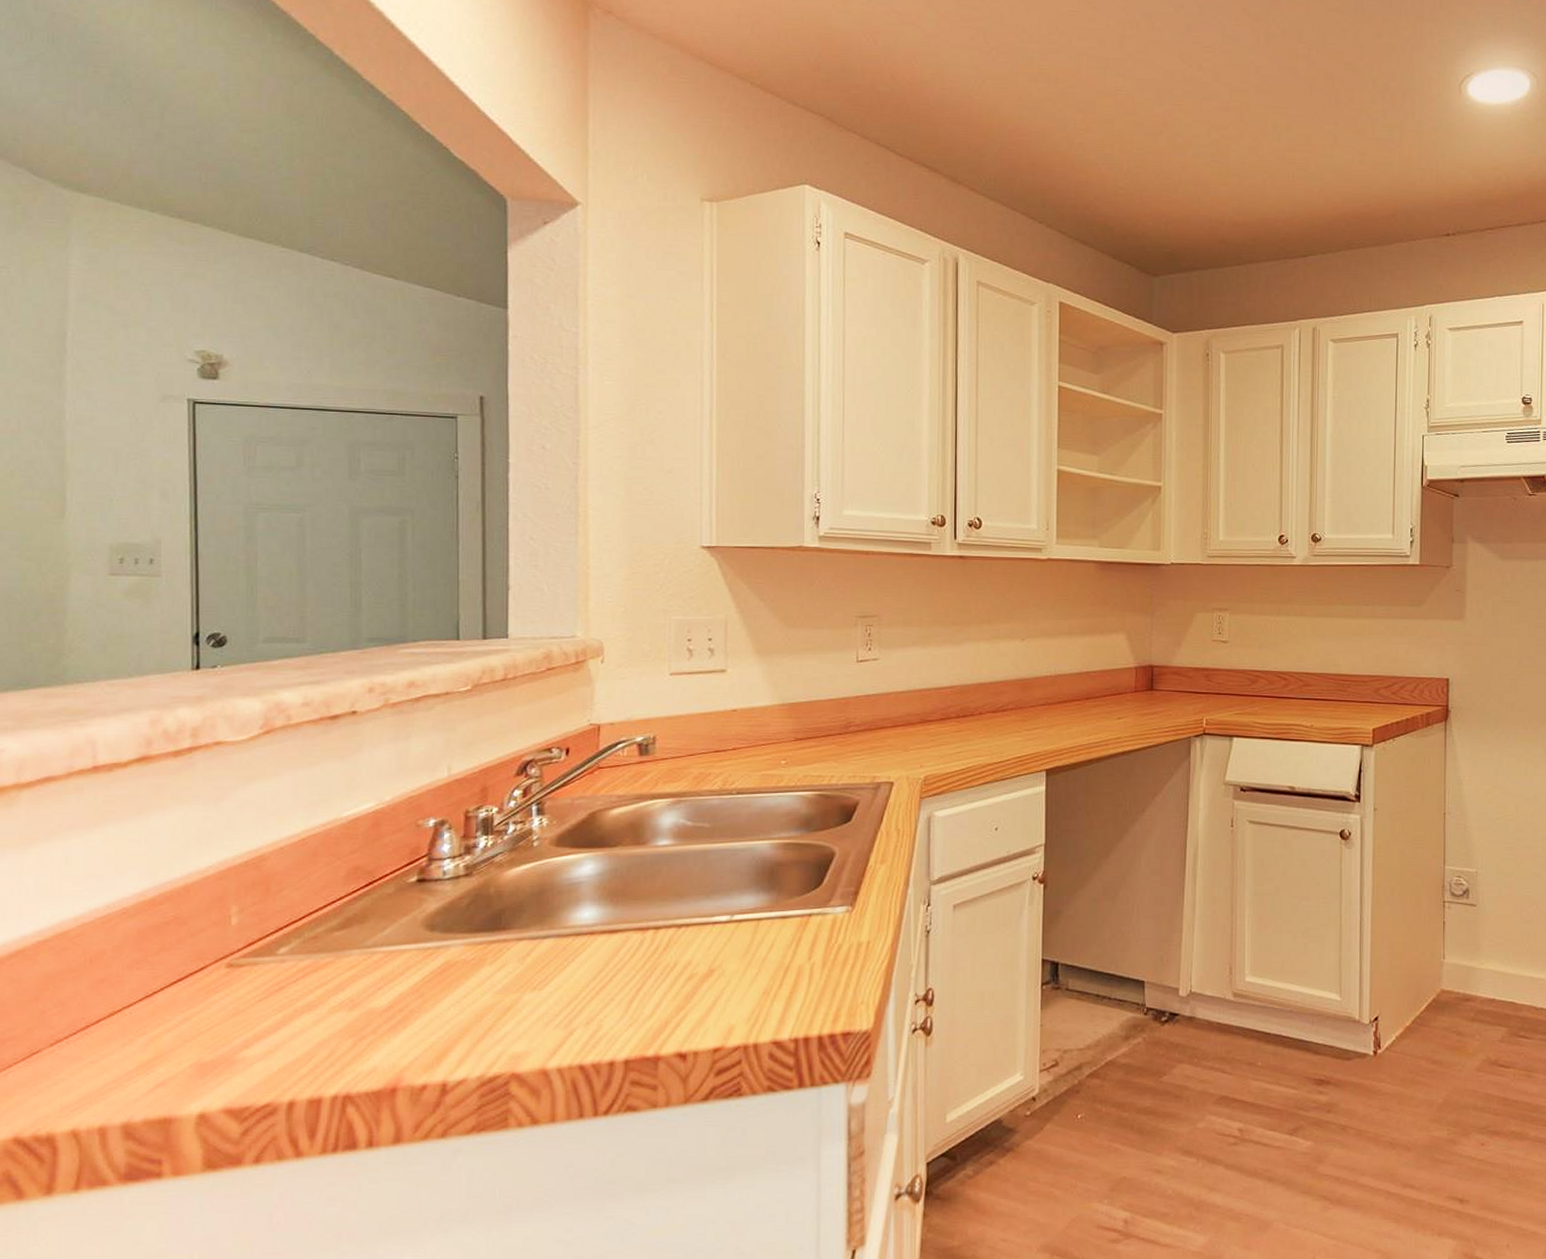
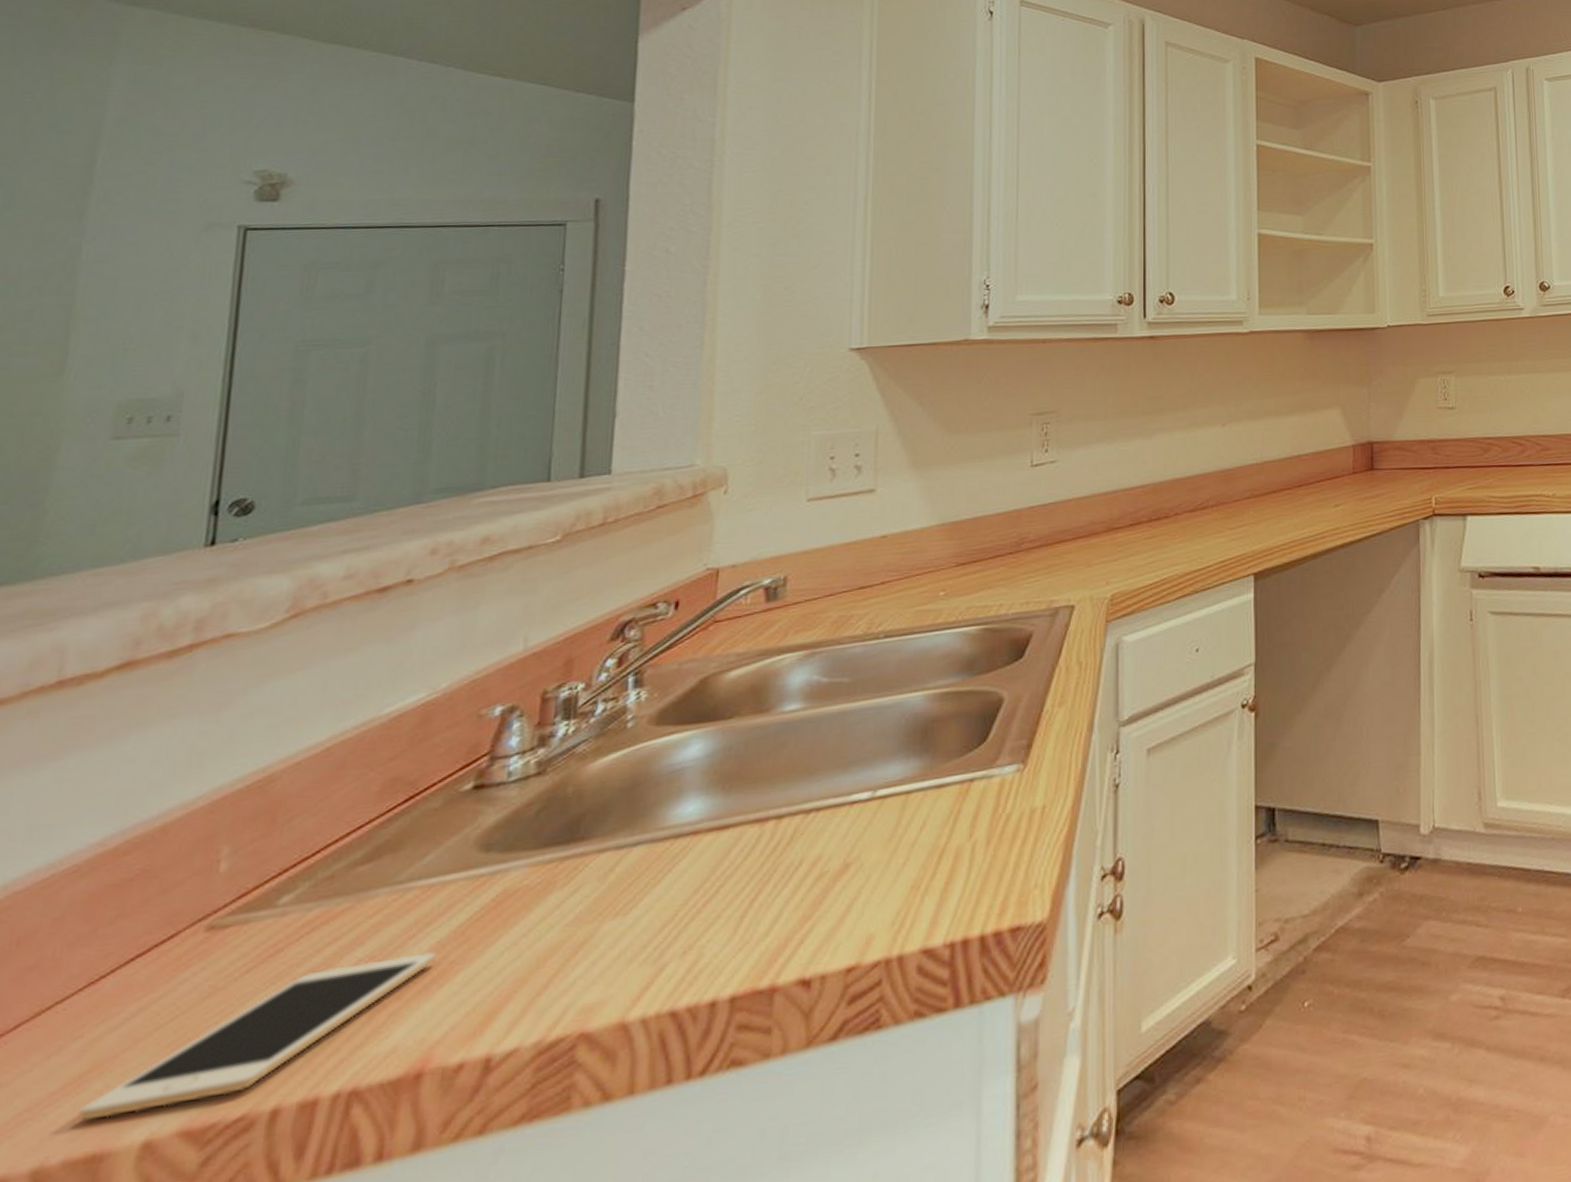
cell phone: none [150,1001,400,1094] -> present [78,952,437,1121]

